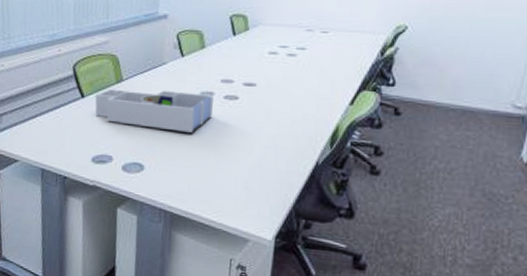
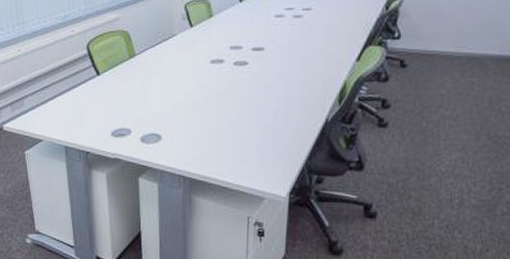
desk organizer: present [94,88,214,133] -> none [109,61,224,101]

